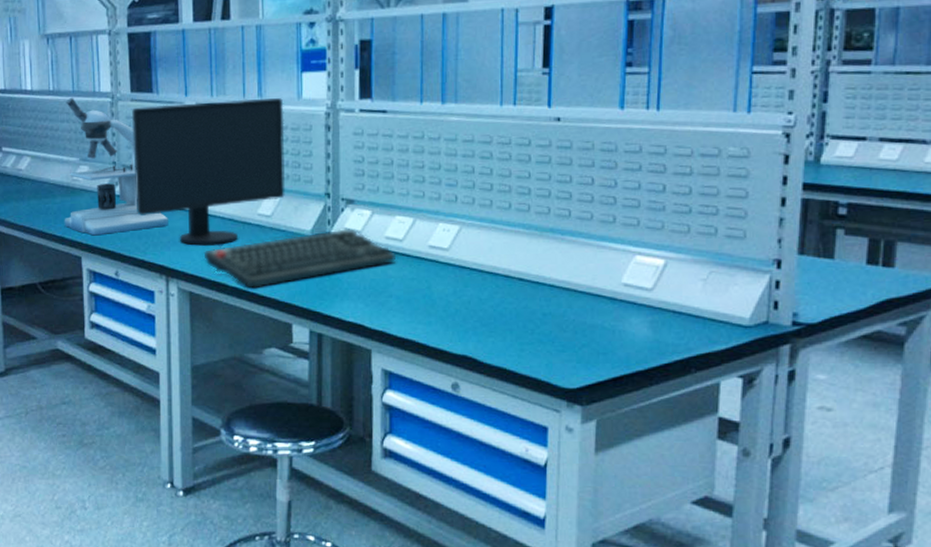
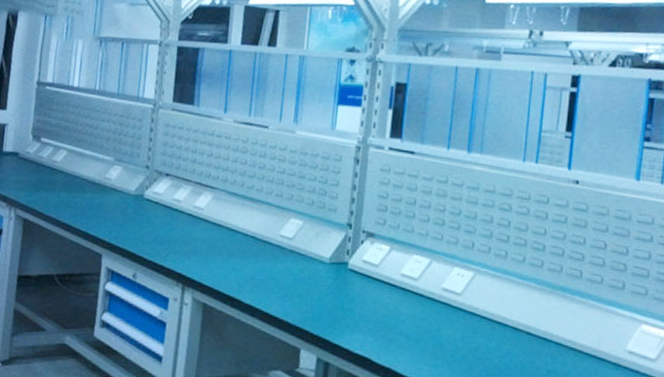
microscope: present [64,97,169,236] -> none [90,99,193,236]
computer monitor: present [131,98,285,246] -> none [162,117,318,261]
computer keyboard: present [203,228,397,288] -> none [221,260,410,308]

